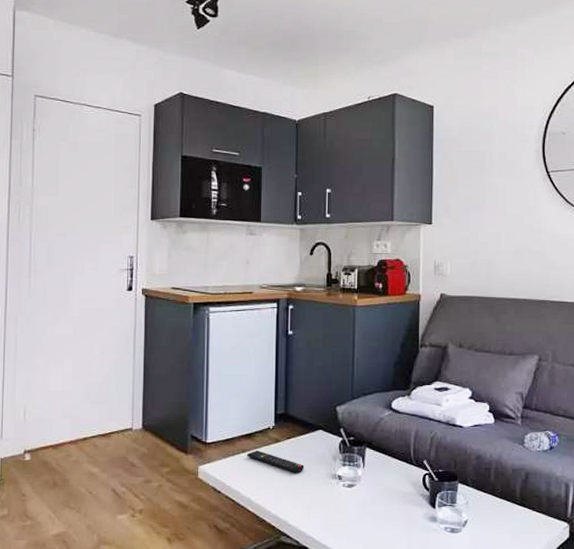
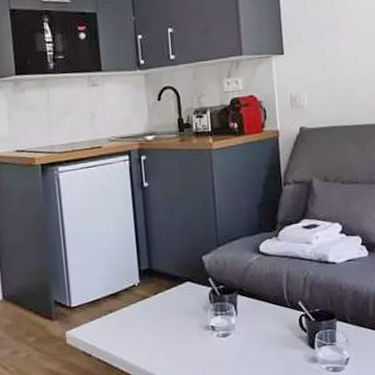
remote control: present [247,450,305,474] -> none [114,309,175,329]

